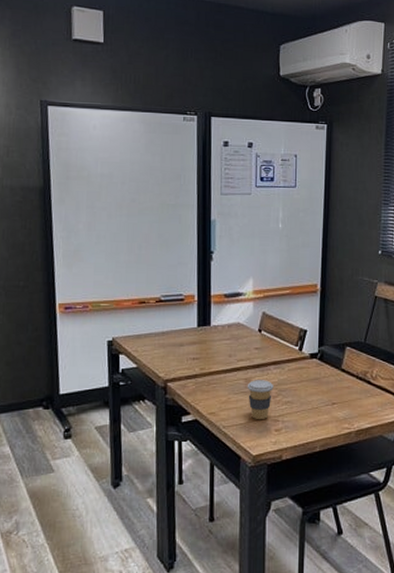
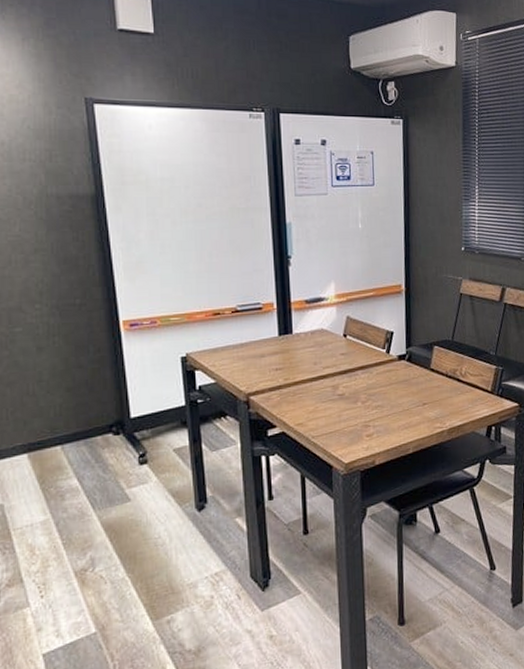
coffee cup: present [247,380,274,420] -> none [335,385,363,427]

